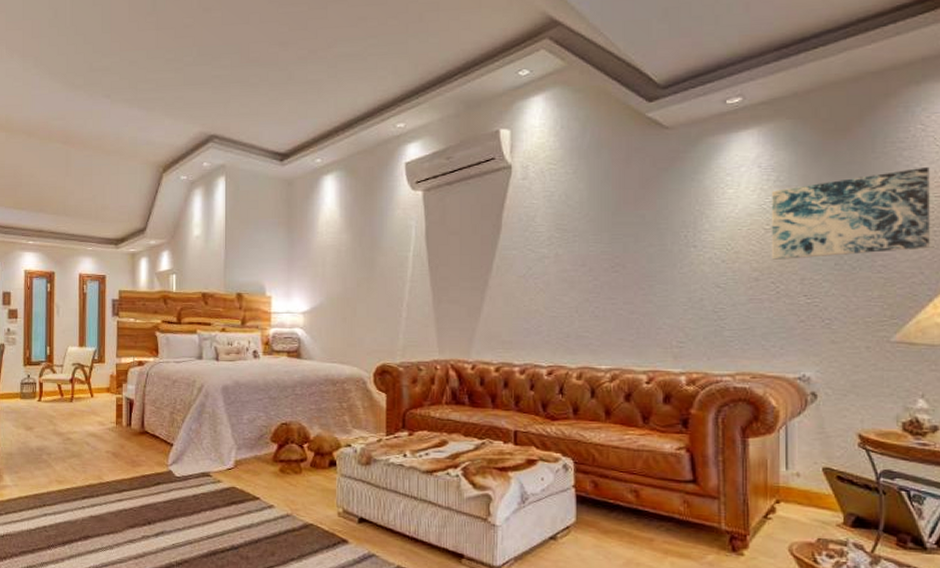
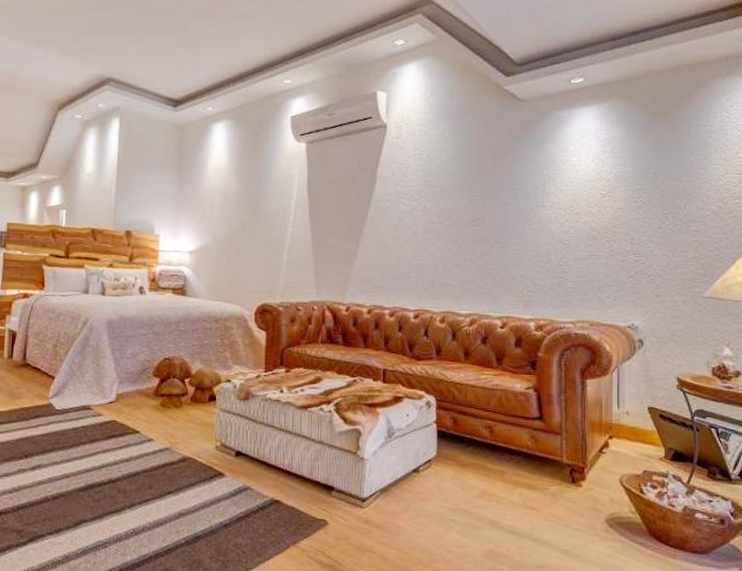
wall art: present [771,166,930,260] -> none [606,147,733,222]

